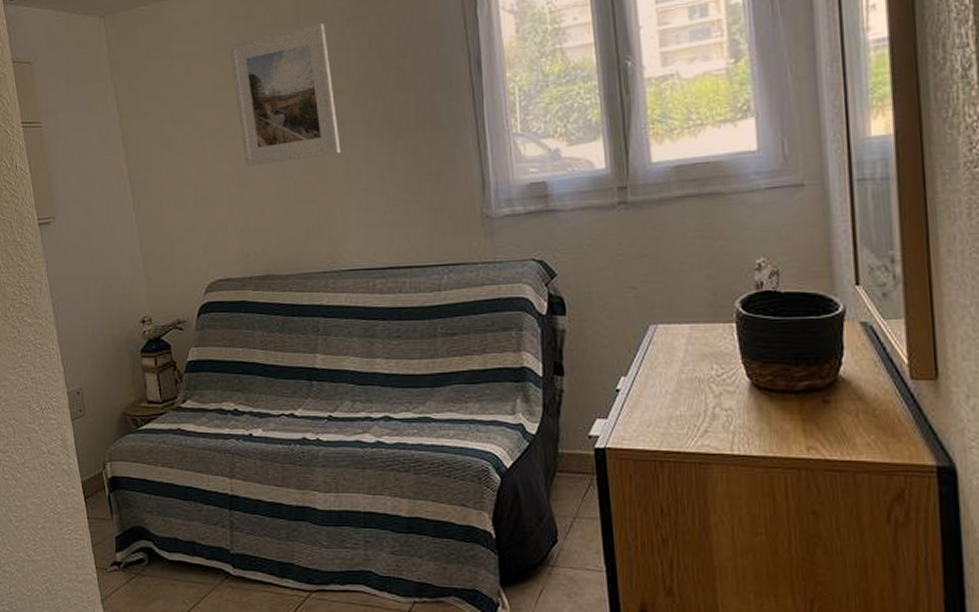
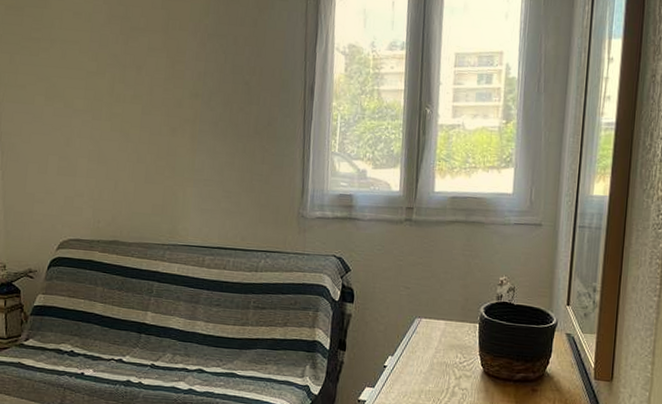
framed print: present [229,22,341,166] -> none [104,34,190,147]

